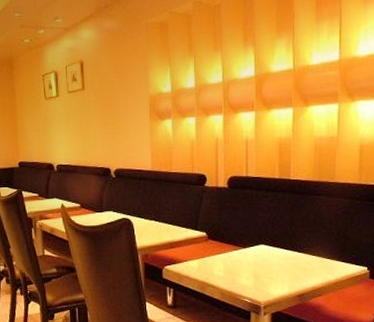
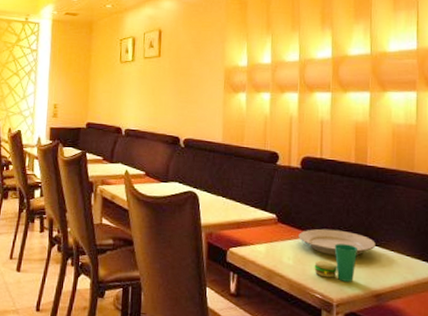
plate: none [228,241,299,265] -> present [299,228,376,256]
cup: none [243,253,282,286] -> present [314,243,357,282]

